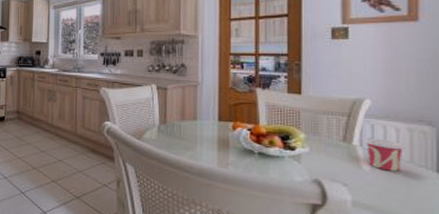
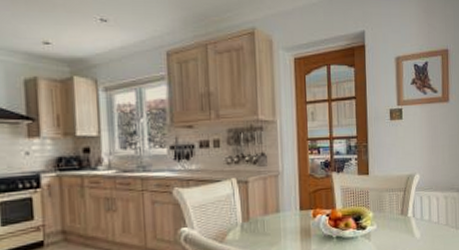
cup: present [363,137,405,172] -> none [415,207,443,236]

